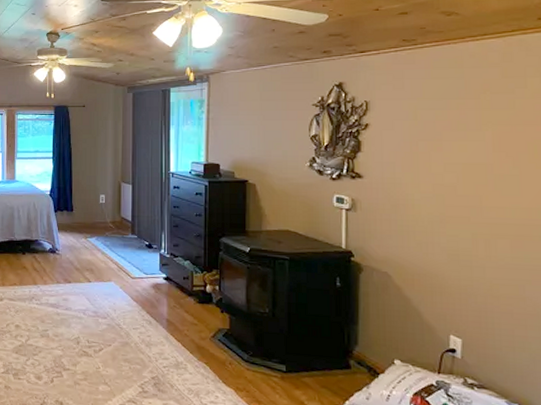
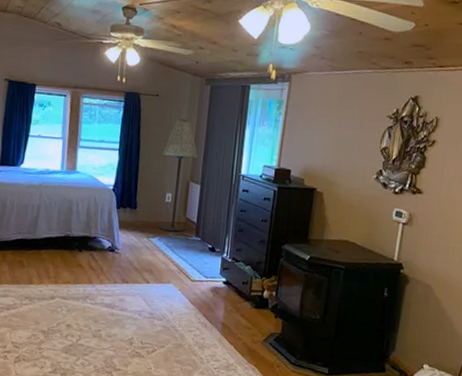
floor lamp: none [92,125,127,231] -> present [160,119,198,233]

